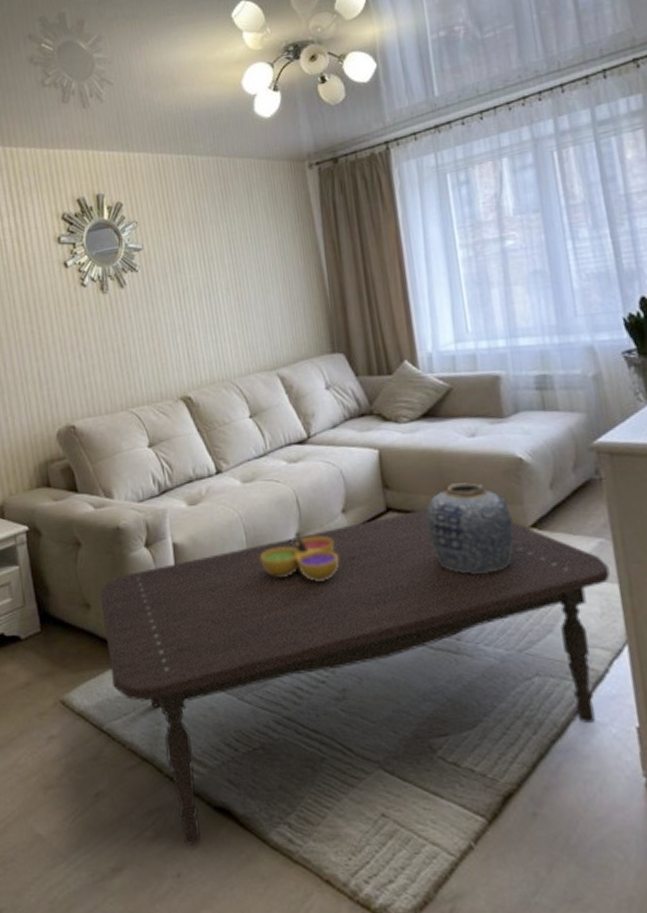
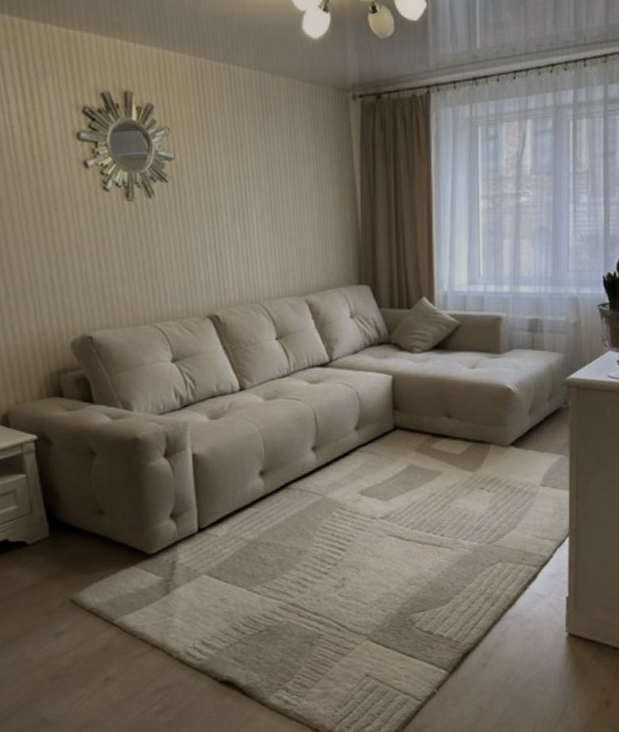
coffee table: present [99,509,611,845] -> none [114,428,564,714]
decorative bowl: present [260,536,339,581] -> none [277,449,349,489]
vase: present [426,483,514,574] -> none [428,407,496,483]

